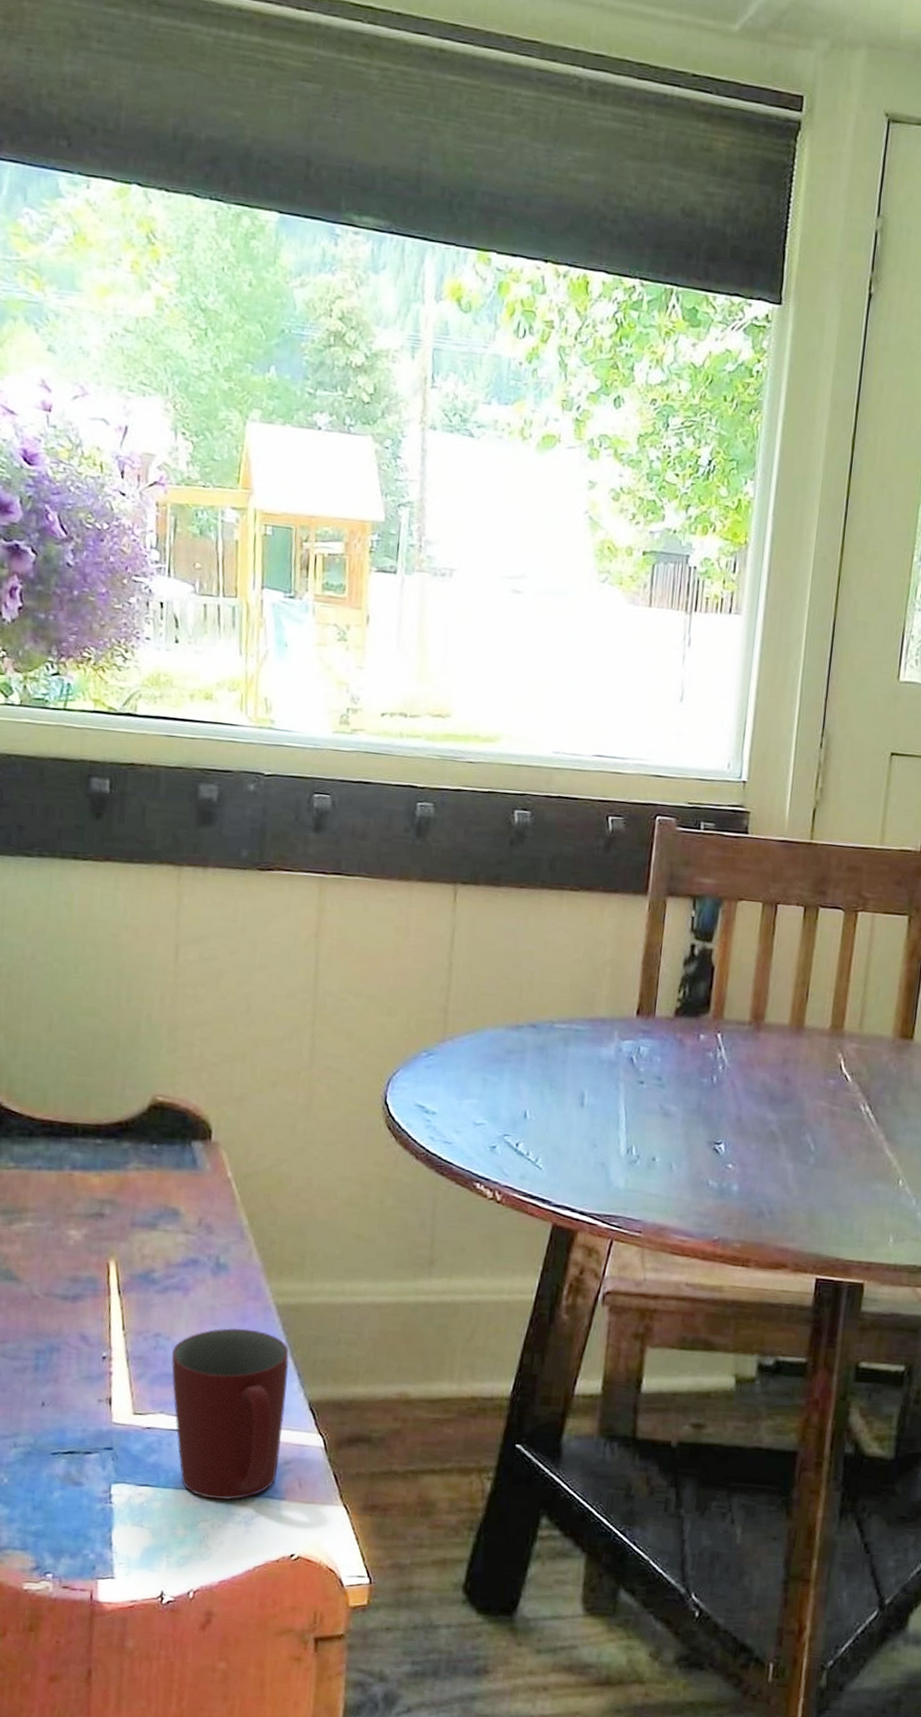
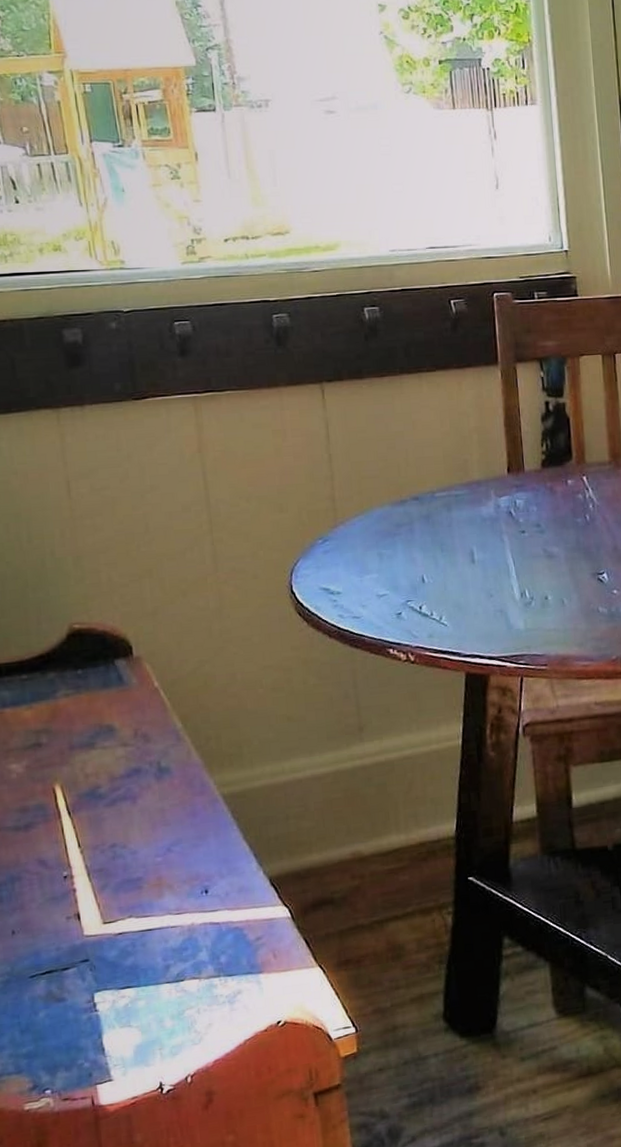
mug: present [171,1327,290,1500] -> none [130,822,251,987]

